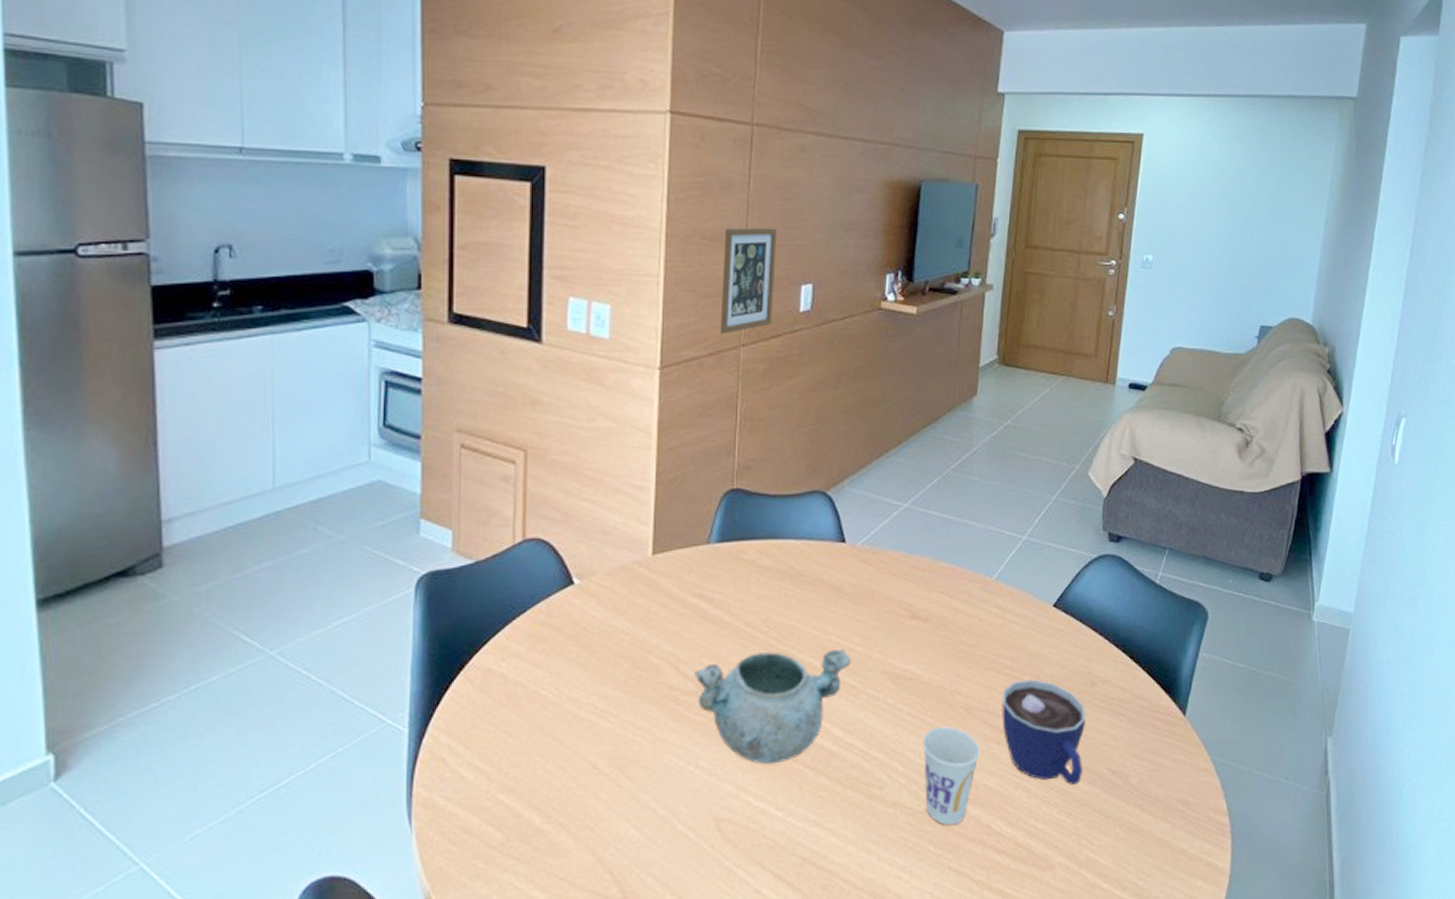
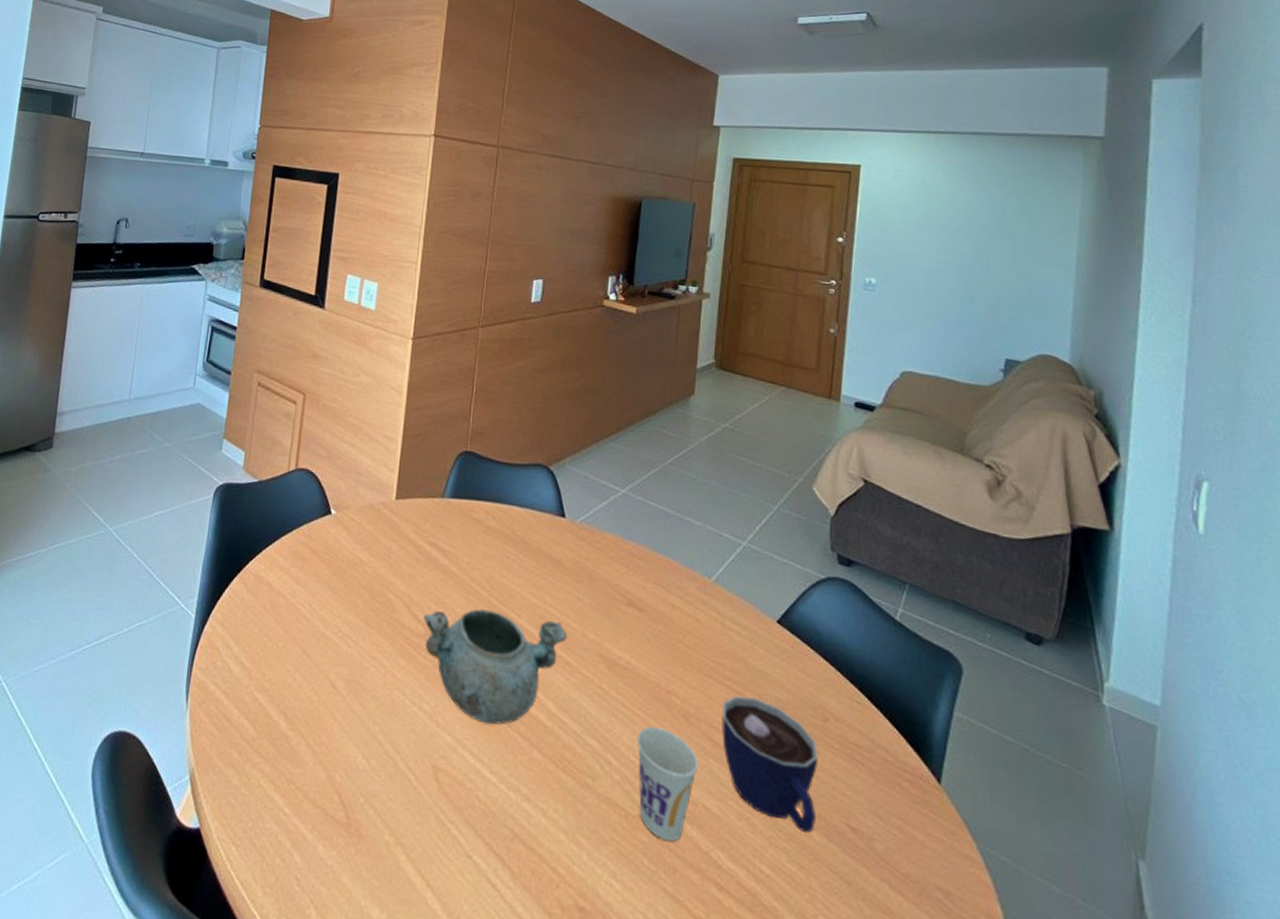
picture frame: present [720,227,777,335] -> none [463,228,515,316]

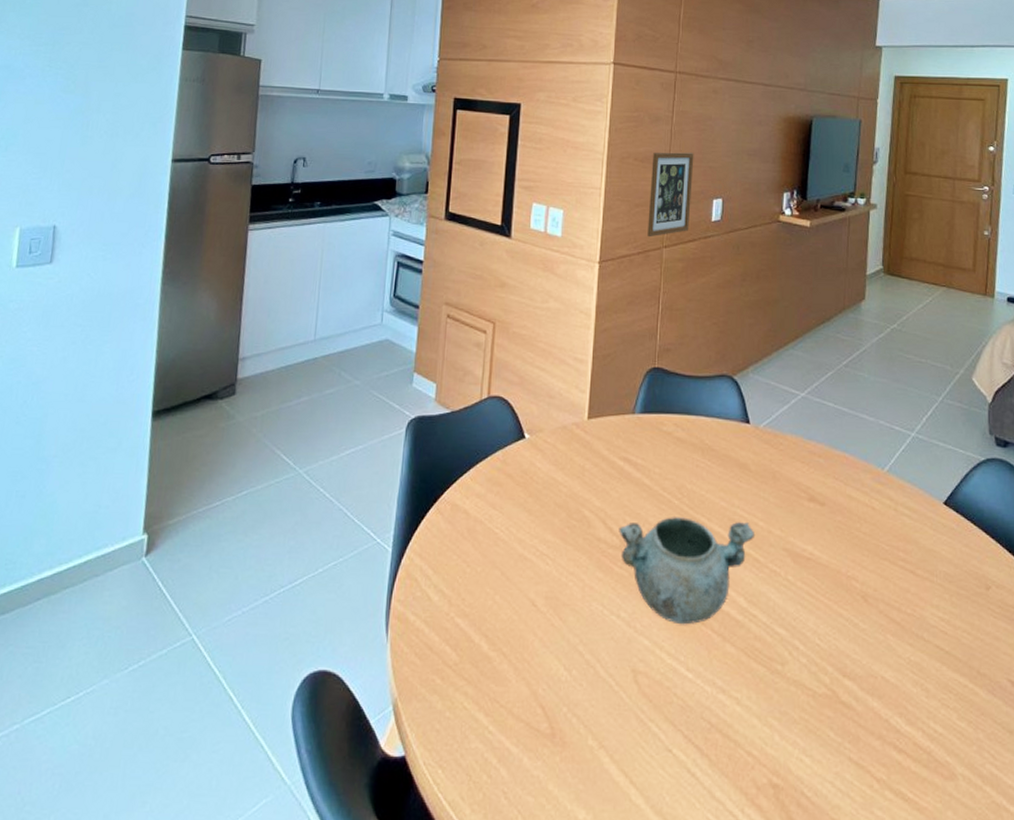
picture frame: none [463,228,515,316] -> present [647,152,694,238]
cup: present [637,726,699,842] -> none [821,610,878,714]
cup: present [722,695,819,834] -> none [897,574,983,692]

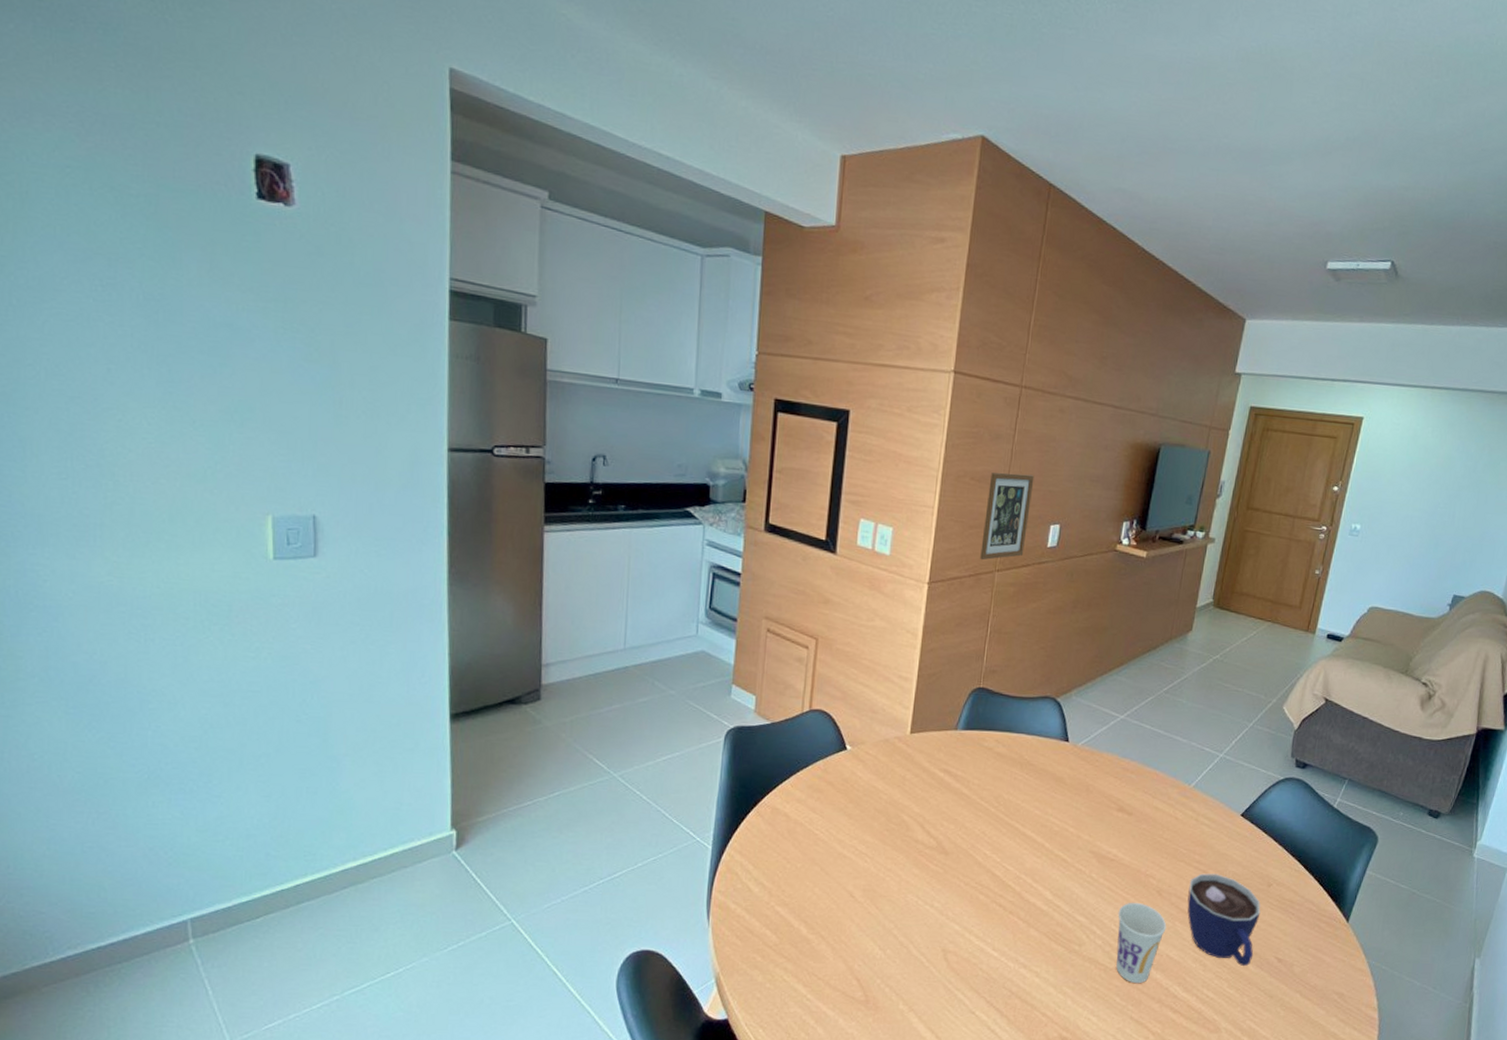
decorative bowl: present [619,517,756,625] -> none [936,822,1065,914]
cup: none [821,610,878,714] -> present [1116,902,1167,984]
cup: none [897,574,983,692] -> present [1187,873,1261,967]

